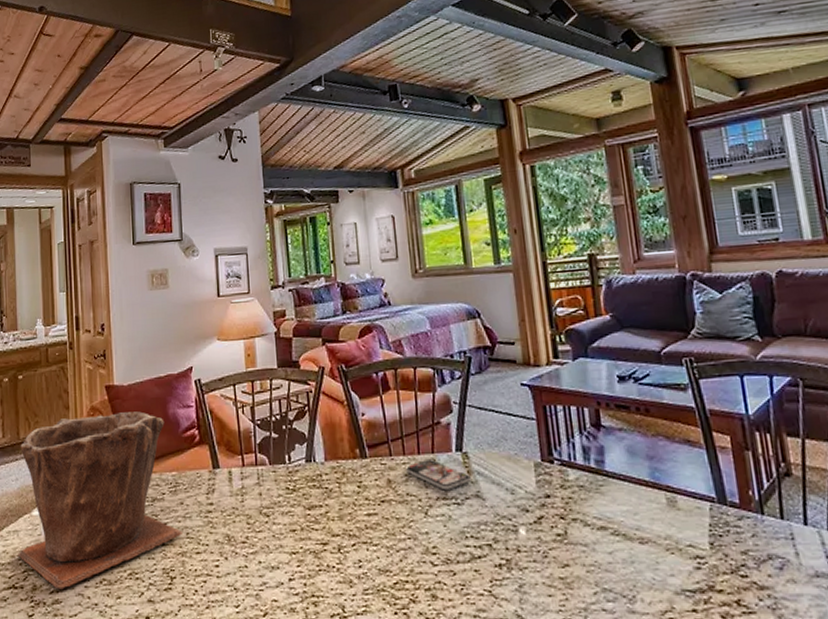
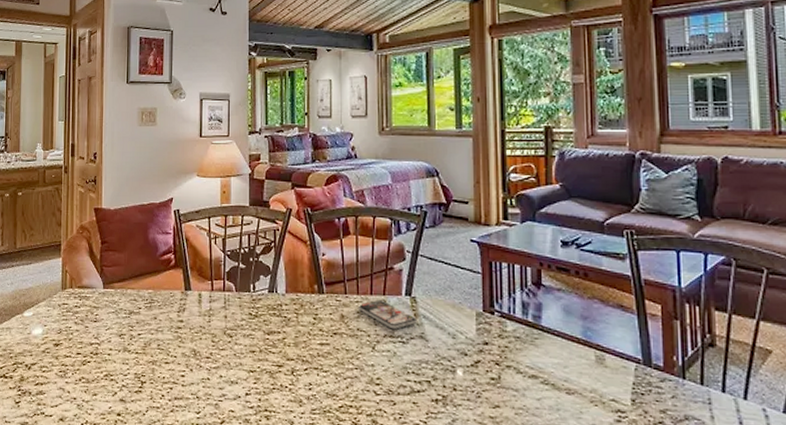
plant pot: present [18,411,182,590] -> none [9,233,154,383]

